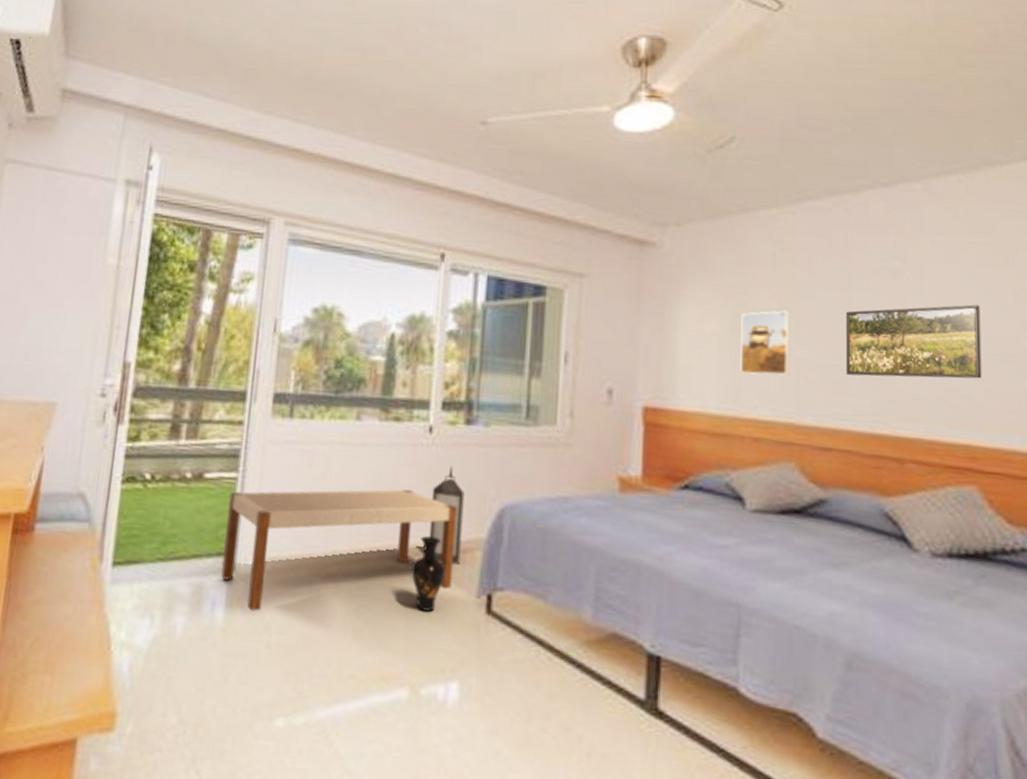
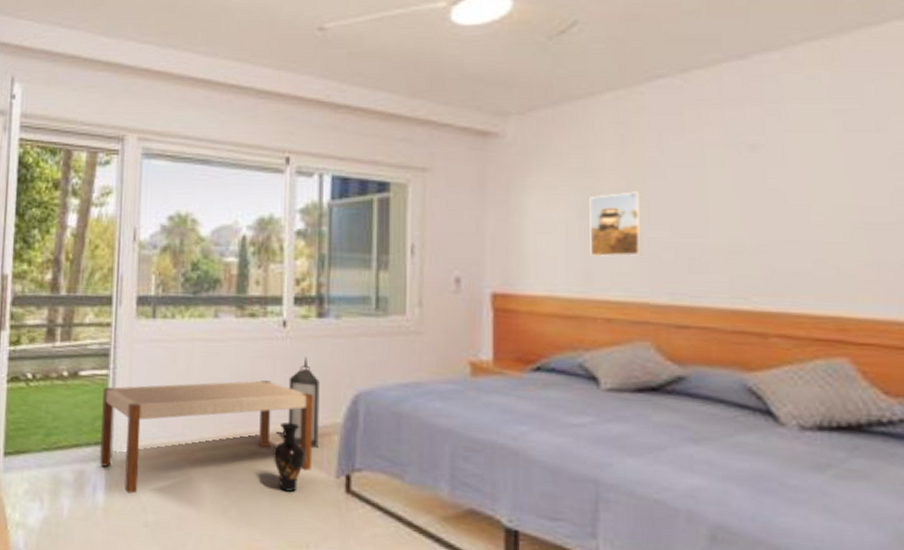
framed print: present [846,304,982,379] -> none [701,173,852,253]

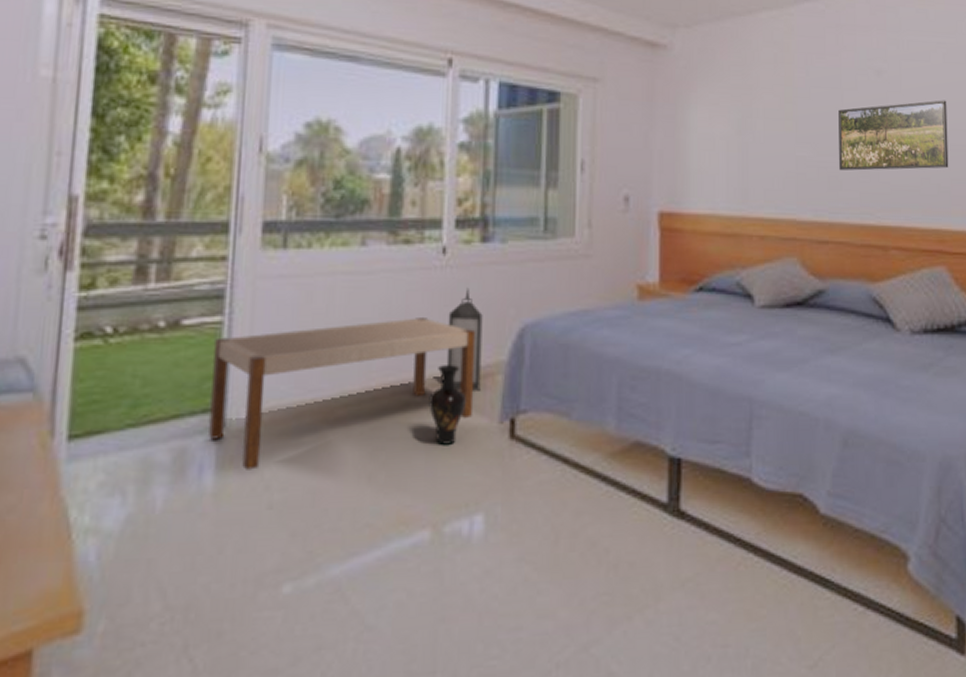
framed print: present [589,192,642,257] -> none [747,110,791,174]
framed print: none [701,173,852,253] -> present [838,100,949,171]

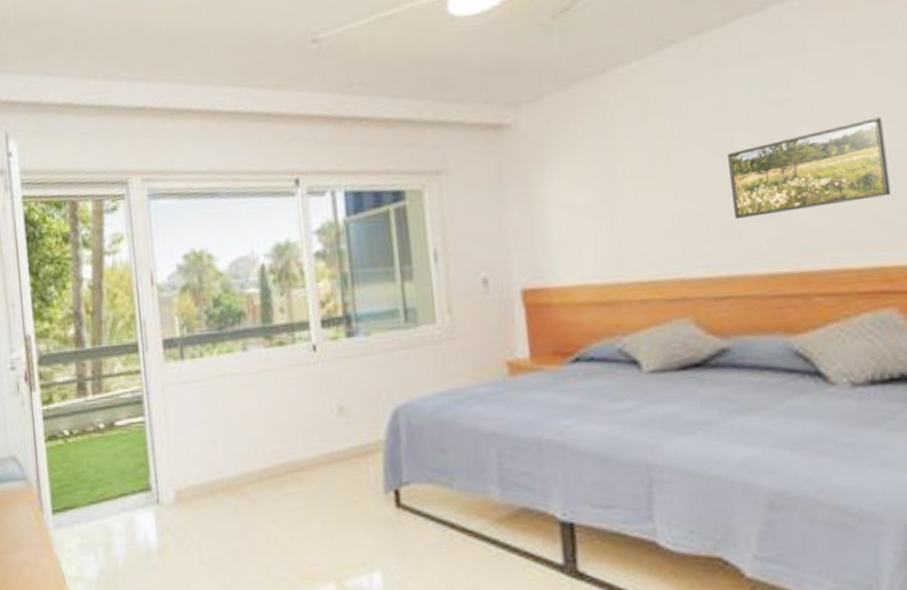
bench: present [209,318,476,470] -> none [141,407,360,535]
vase: present [428,365,466,445] -> none [318,445,352,513]
lantern: present [446,287,483,391] -> none [325,378,364,468]

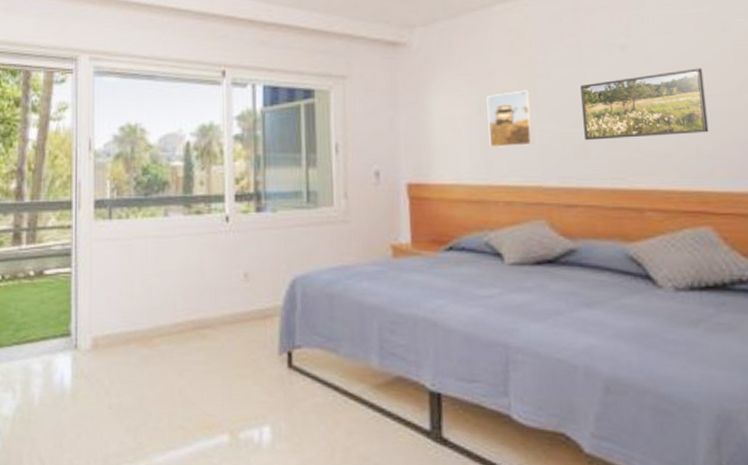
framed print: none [612,165,672,238] -> present [486,90,534,147]

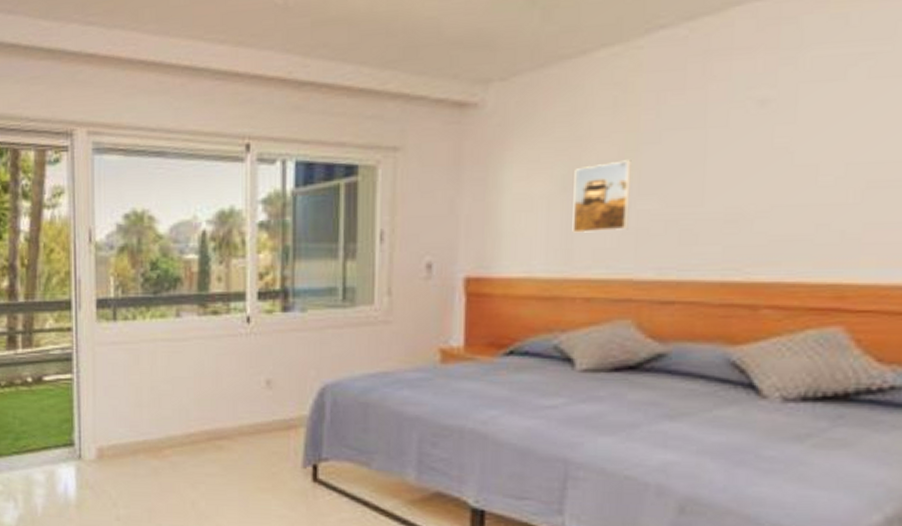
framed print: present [580,68,709,140] -> none [696,126,868,222]

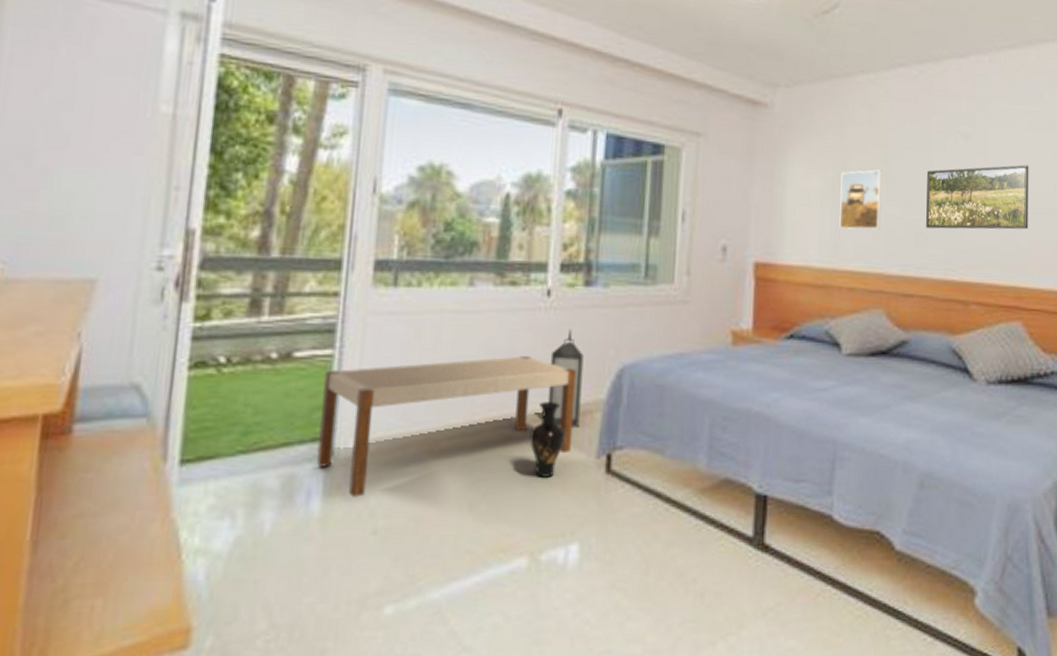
bench: none [68,377,280,491] -> present [317,356,577,497]
vase: none [239,417,272,483] -> present [529,402,565,477]
lantern: none [254,352,285,440] -> present [547,329,584,427]
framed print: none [696,126,868,222] -> present [926,164,1029,230]

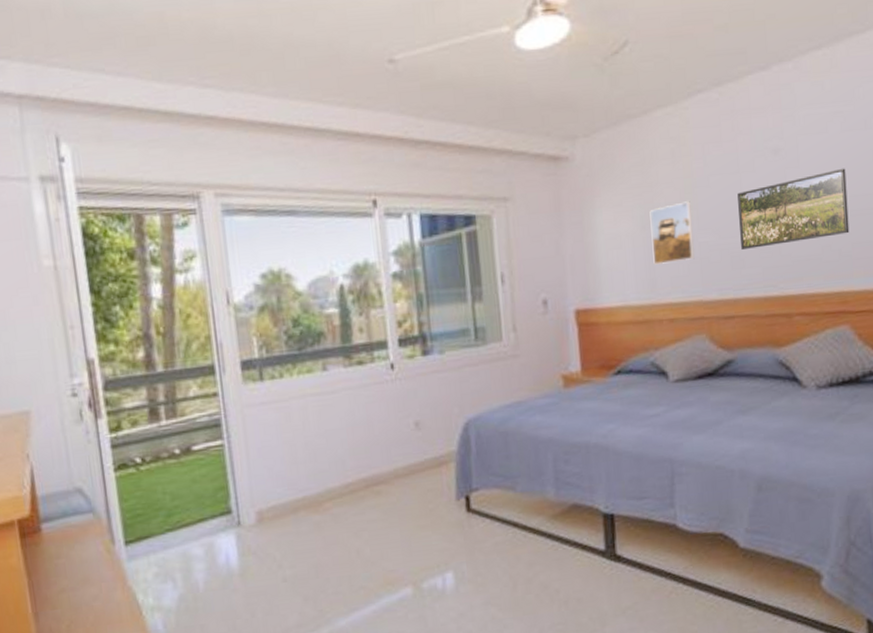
bench: present [317,356,577,497] -> none [220,423,434,555]
vase: present [529,402,565,477] -> none [396,458,427,522]
lantern: present [547,329,584,427] -> none [403,394,438,479]

